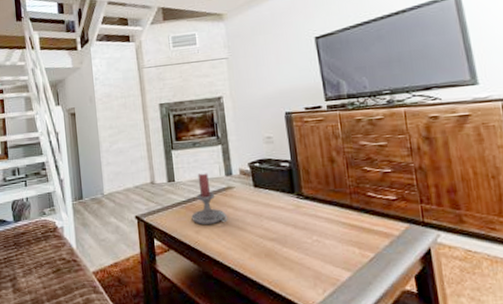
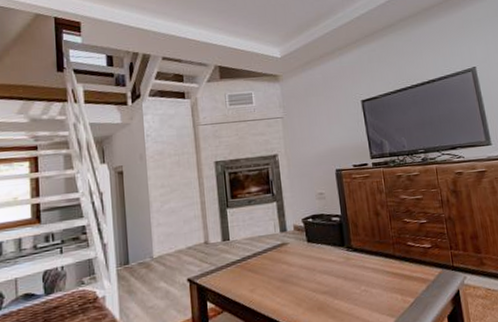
candle holder: present [191,173,228,225] -> none [246,230,283,283]

